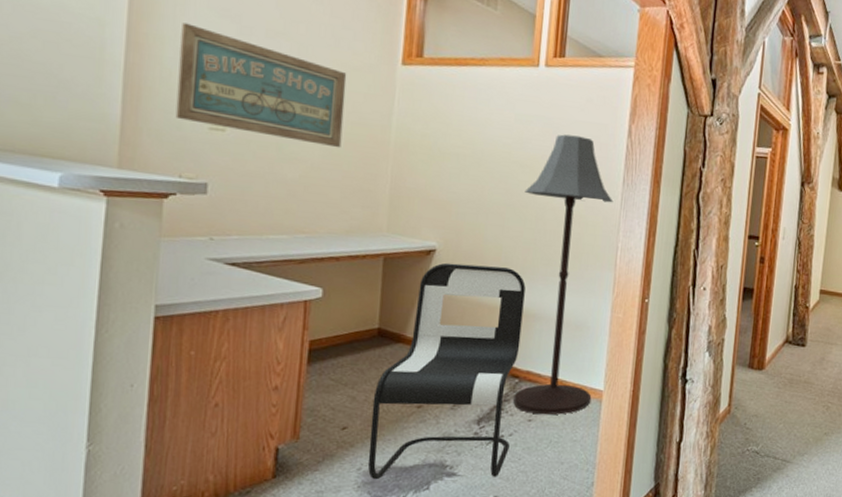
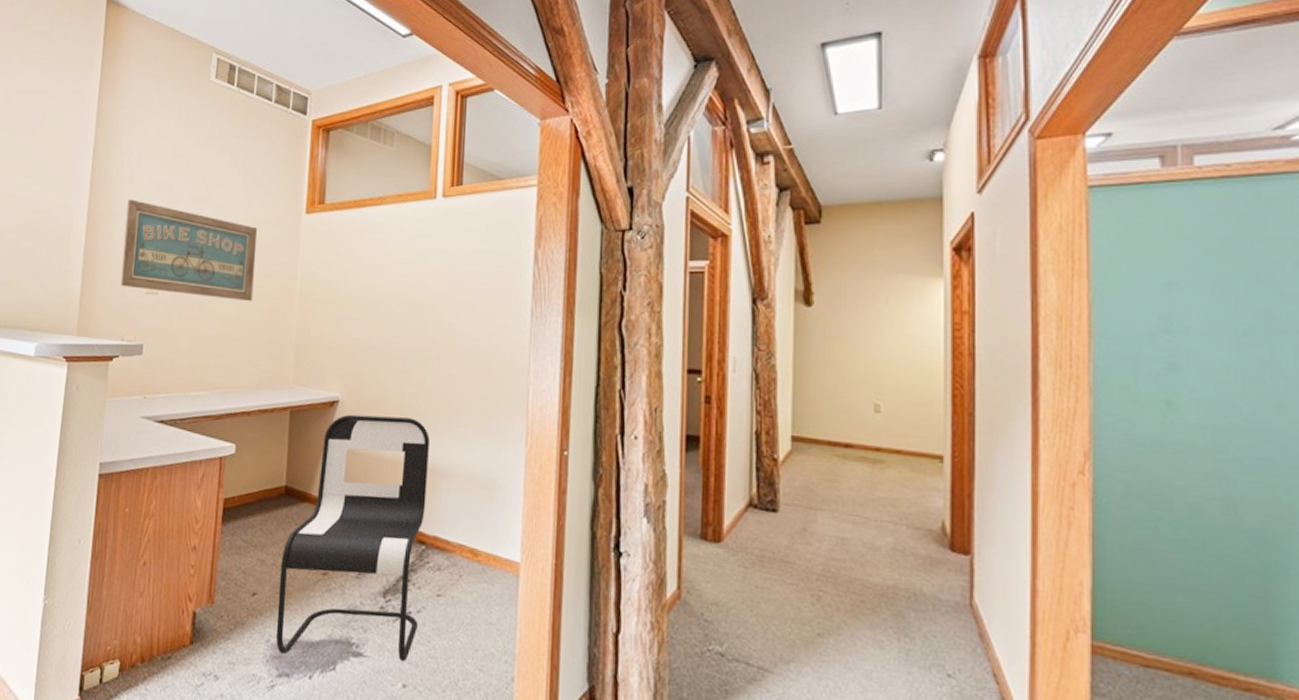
floor lamp: present [513,134,613,415] -> none [420,267,521,590]

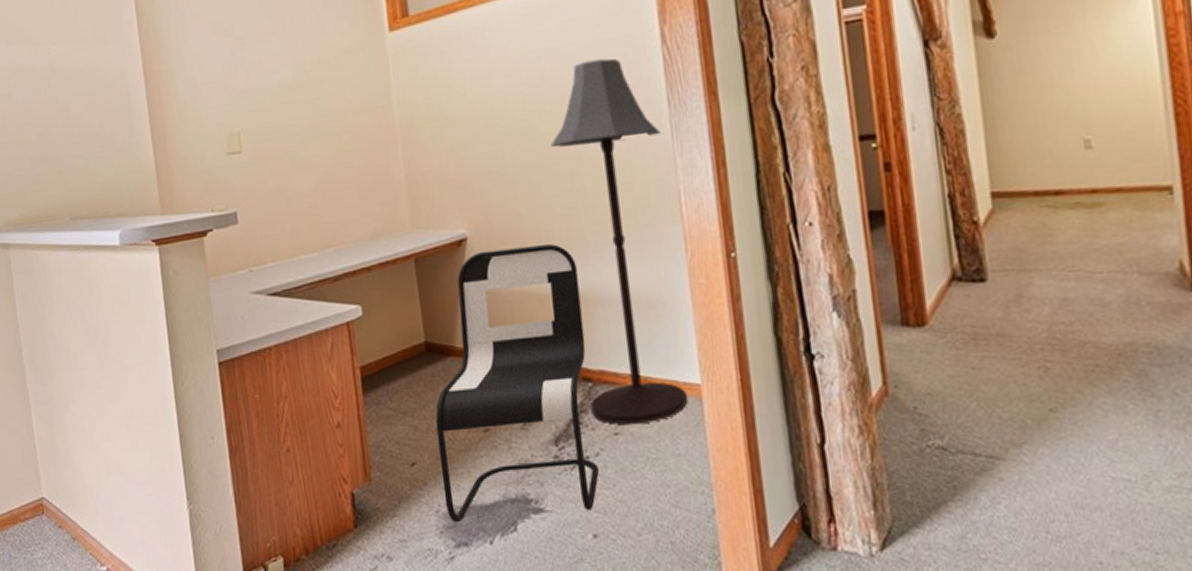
wall art: present [120,199,258,302] -> none [185,49,348,152]
floor lamp: none [420,267,521,590] -> present [550,58,688,425]

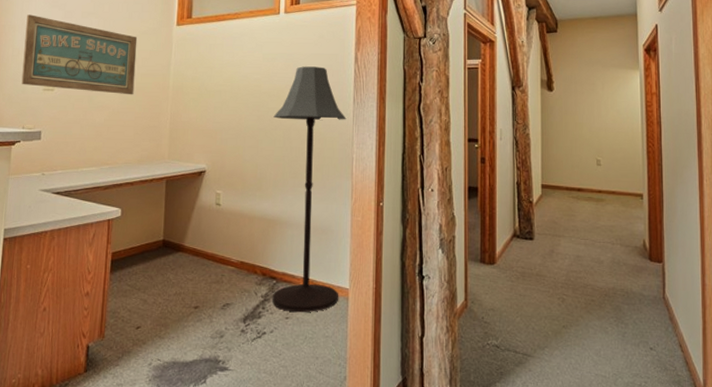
wall art: none [185,49,348,152] -> present [21,14,138,95]
chair: present [435,244,599,523] -> none [156,181,278,374]

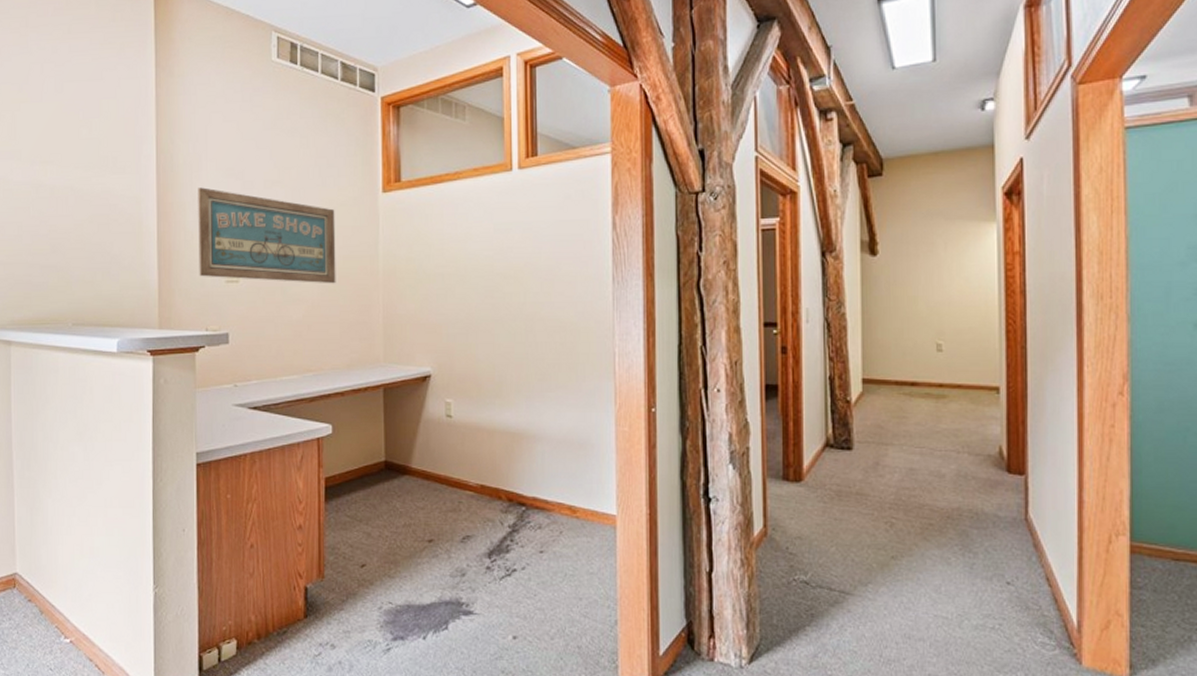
floor lamp: present [272,66,346,313] -> none [511,237,605,545]

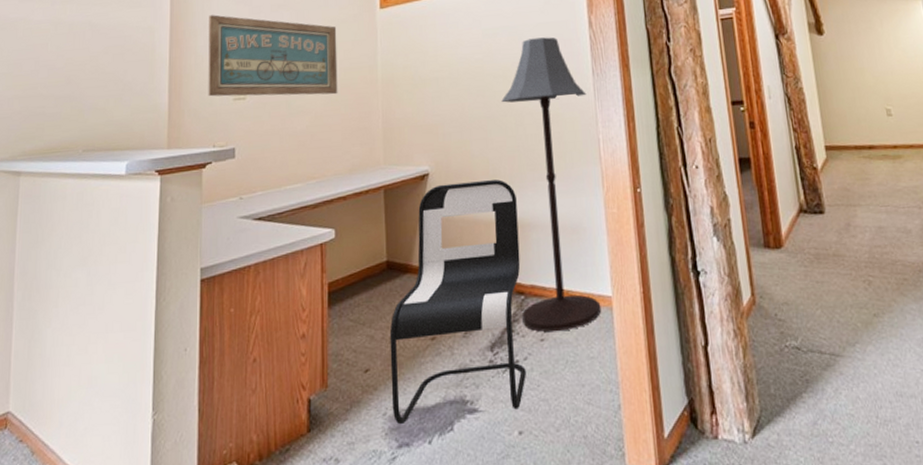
chair: none [386,387,523,619] -> present [389,179,526,425]
floor lamp: none [511,237,605,545] -> present [501,37,601,332]

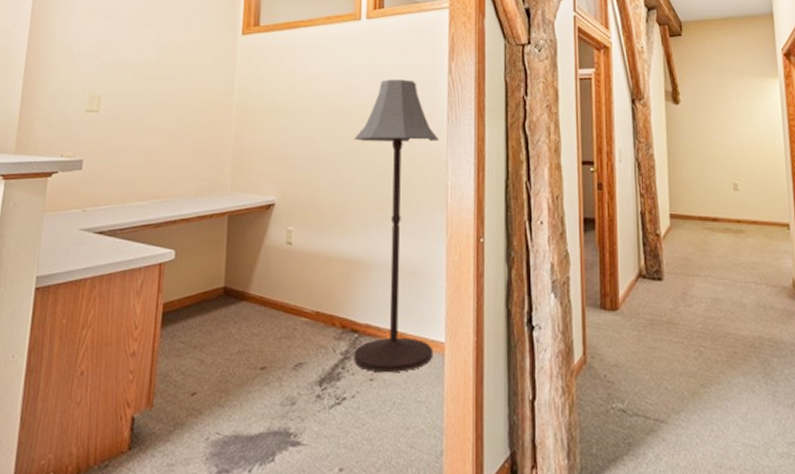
wall art: present [208,15,338,97] -> none [61,24,197,116]
chair: present [389,179,526,425] -> none [215,216,360,451]

